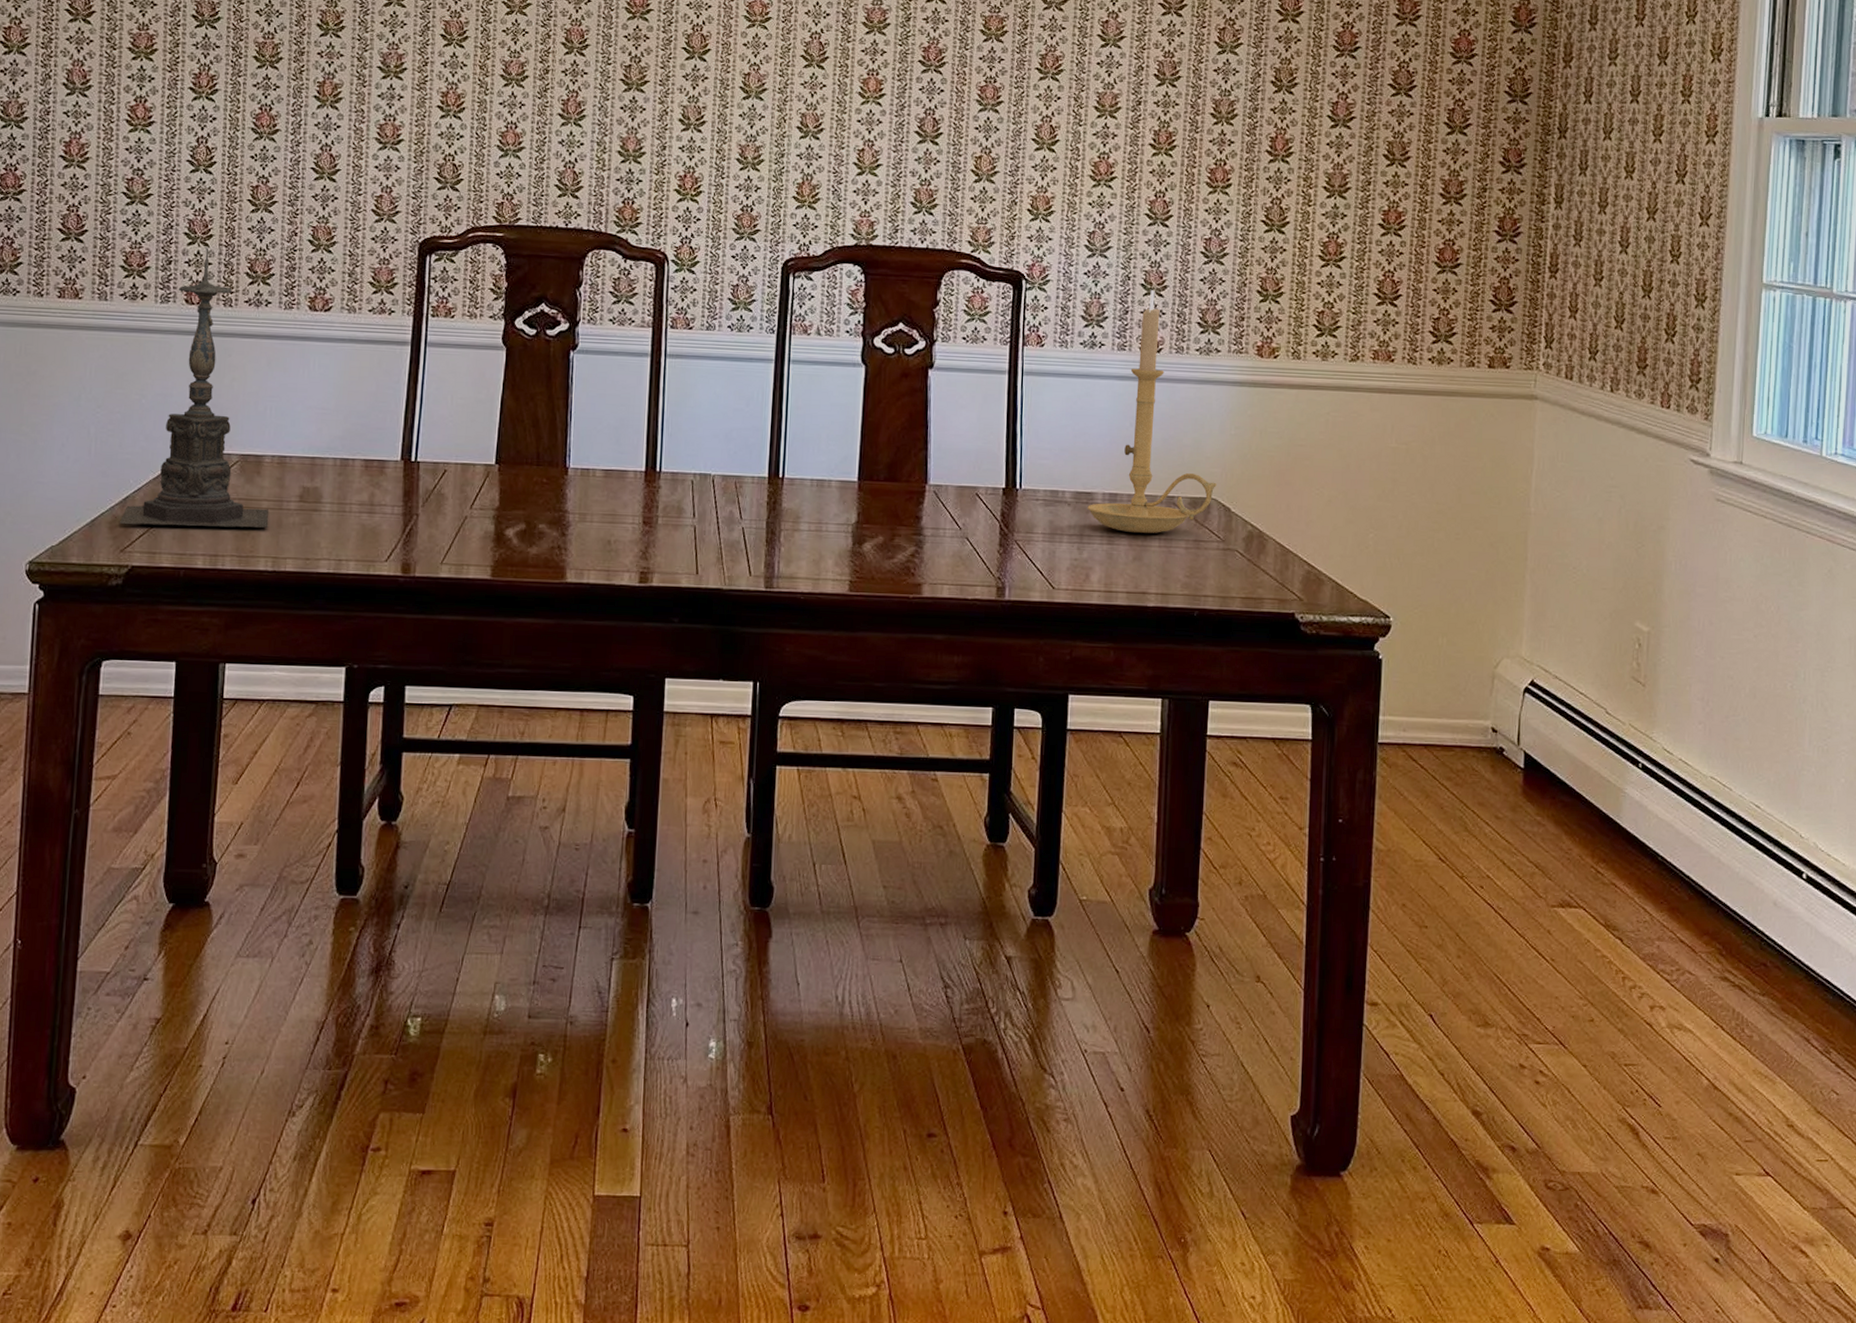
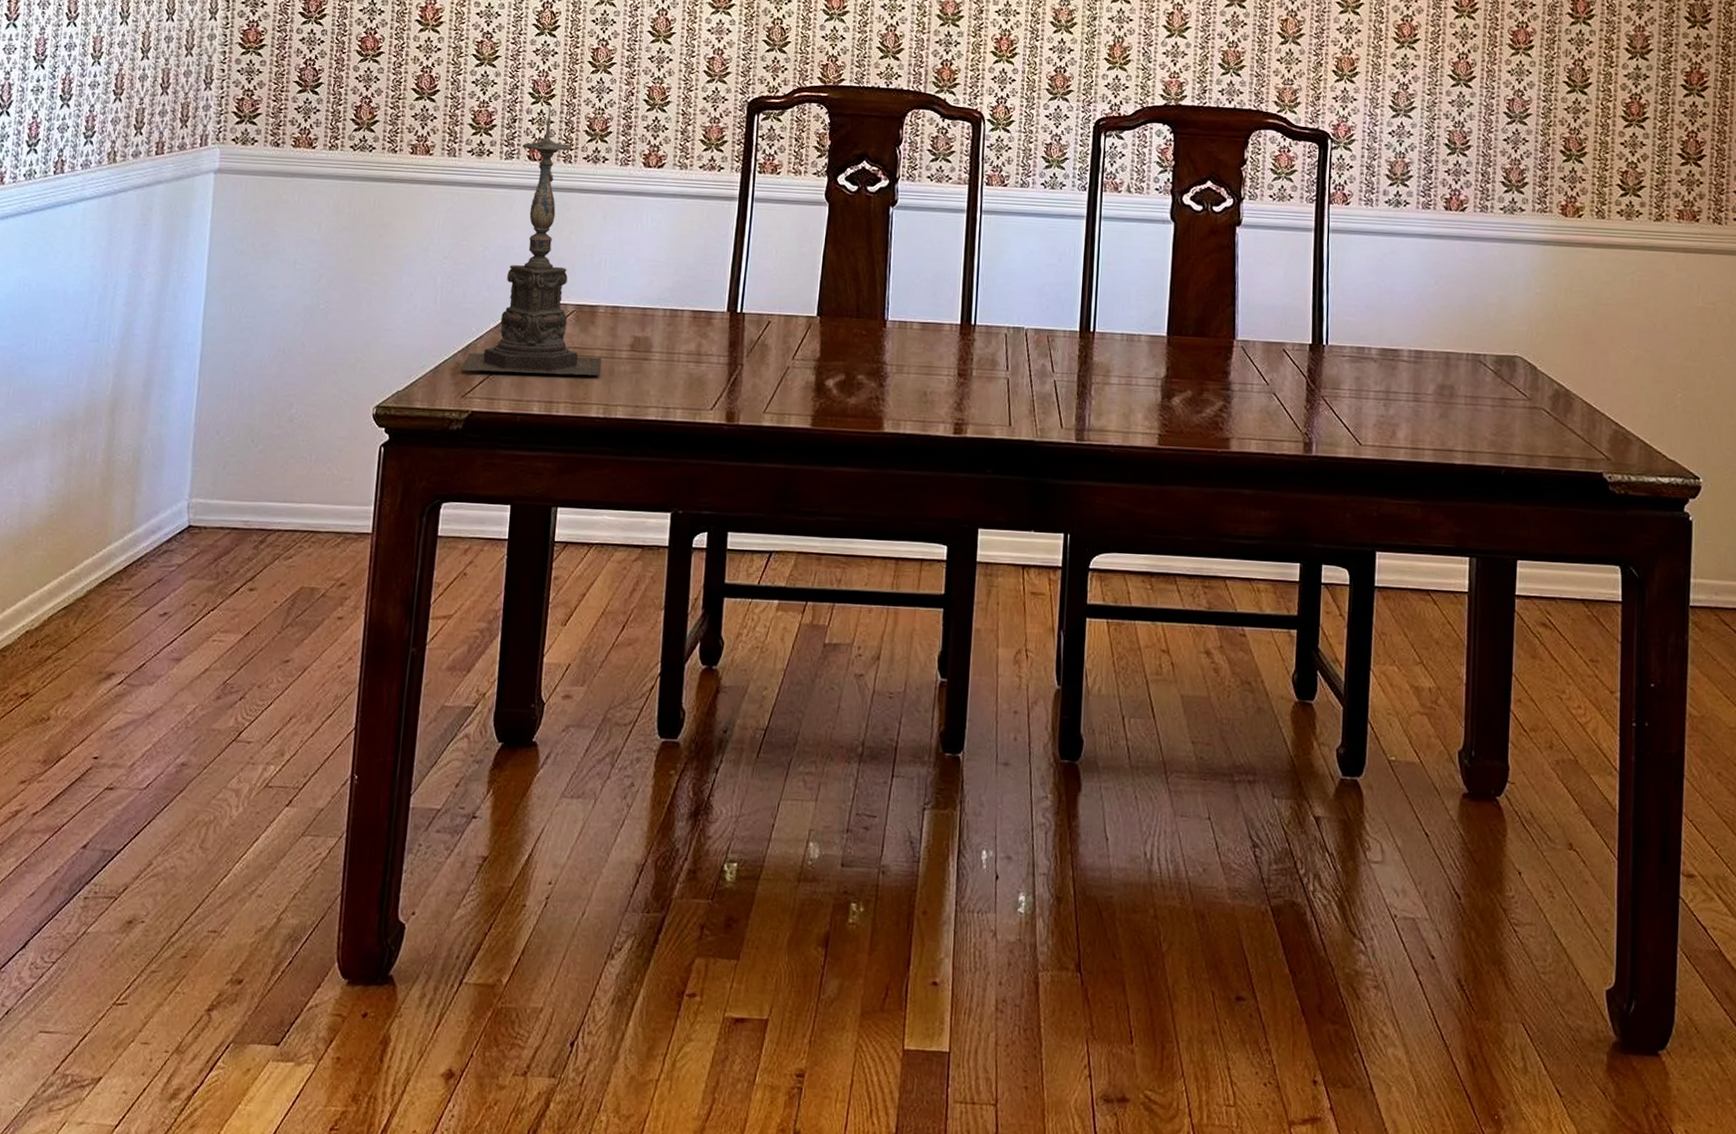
candle holder: present [1087,290,1217,534] -> none [1393,150,1522,391]

